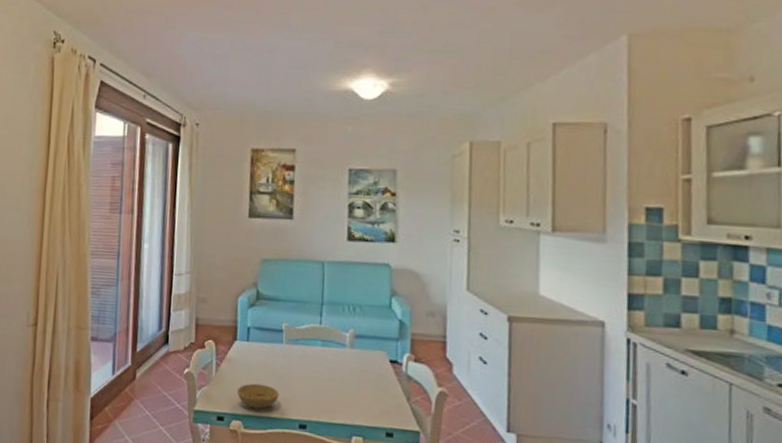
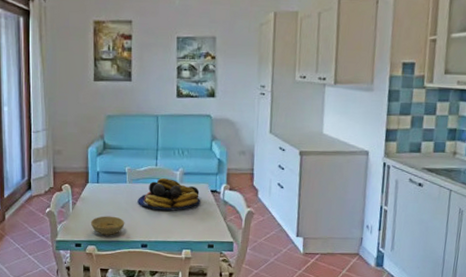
fruit bowl: none [296,340,376,383] -> present [138,178,200,211]

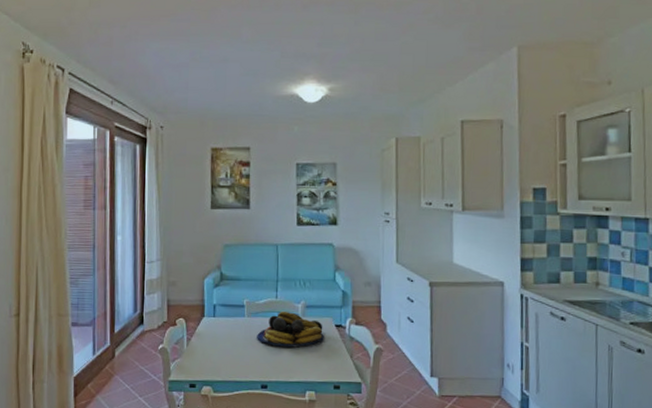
bowl: present [90,216,125,236] -> none [206,353,243,376]

